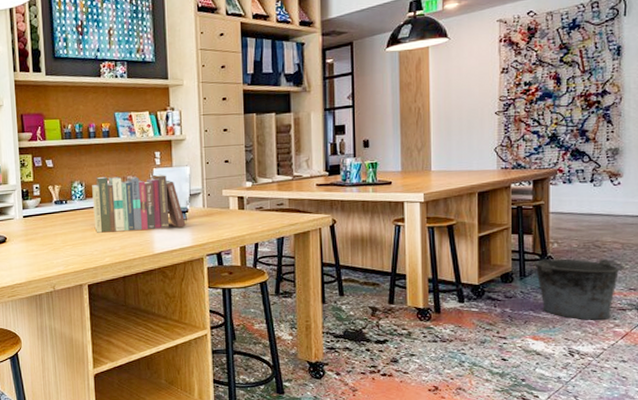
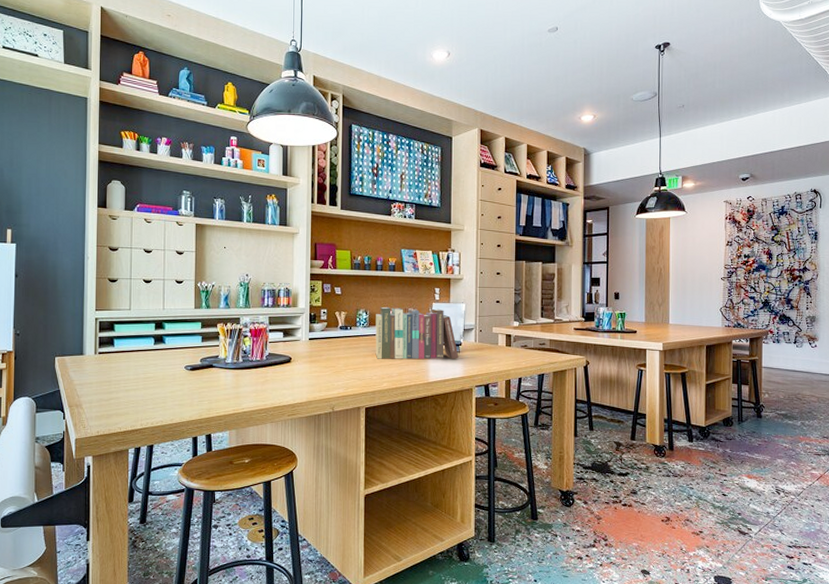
bucket: present [535,259,624,320] -> none [750,407,819,463]

